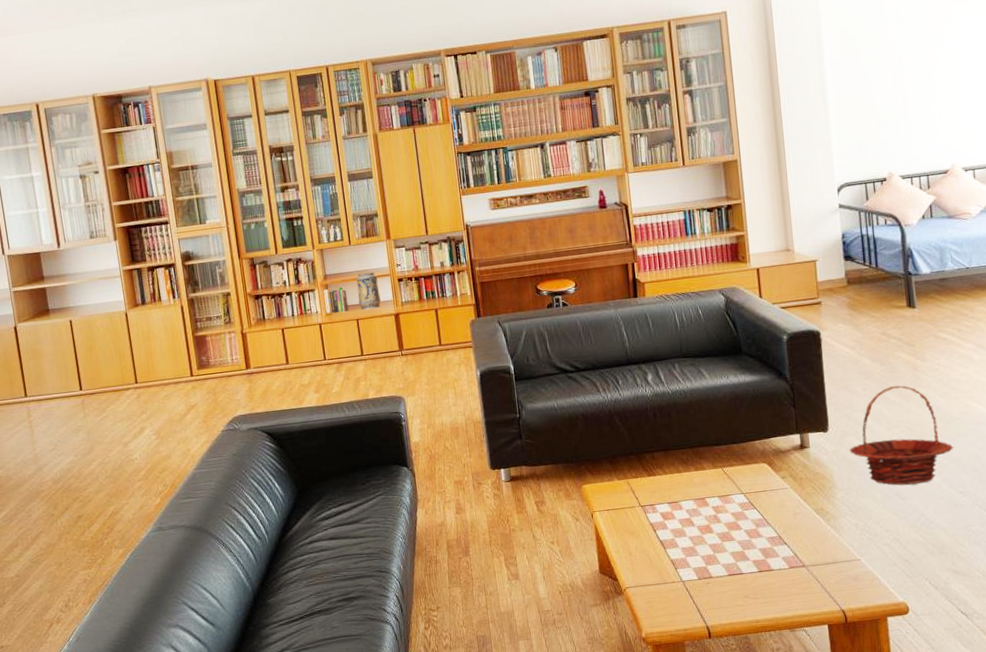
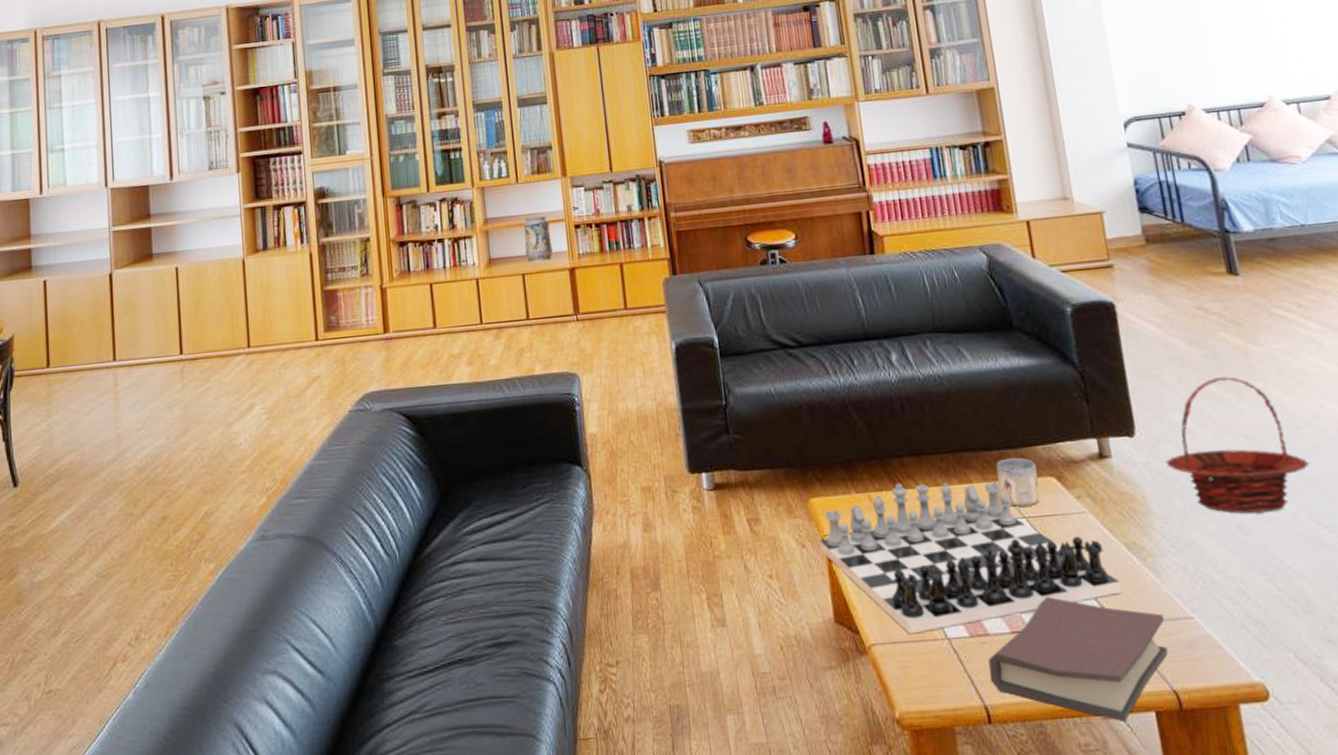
books: present [324,286,349,314] -> none [483,233,513,266]
chess set: none [589,468,811,580] -> present [819,482,1122,635]
hardback book: none [711,549,840,633] -> present [988,597,1168,723]
mug: none [723,450,755,486] -> present [995,457,1040,507]

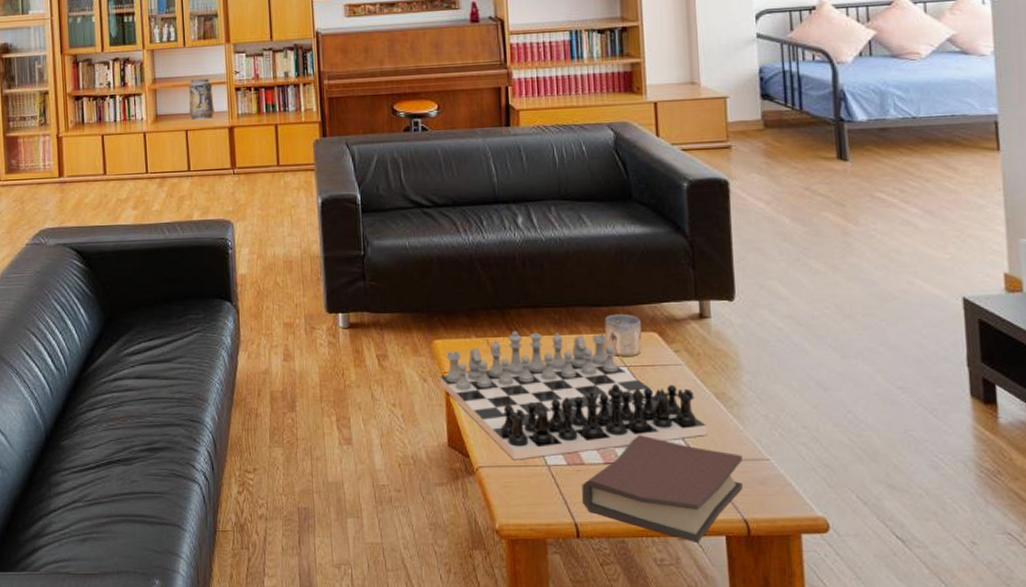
basket: present [1166,376,1310,513] -> none [760,252,892,373]

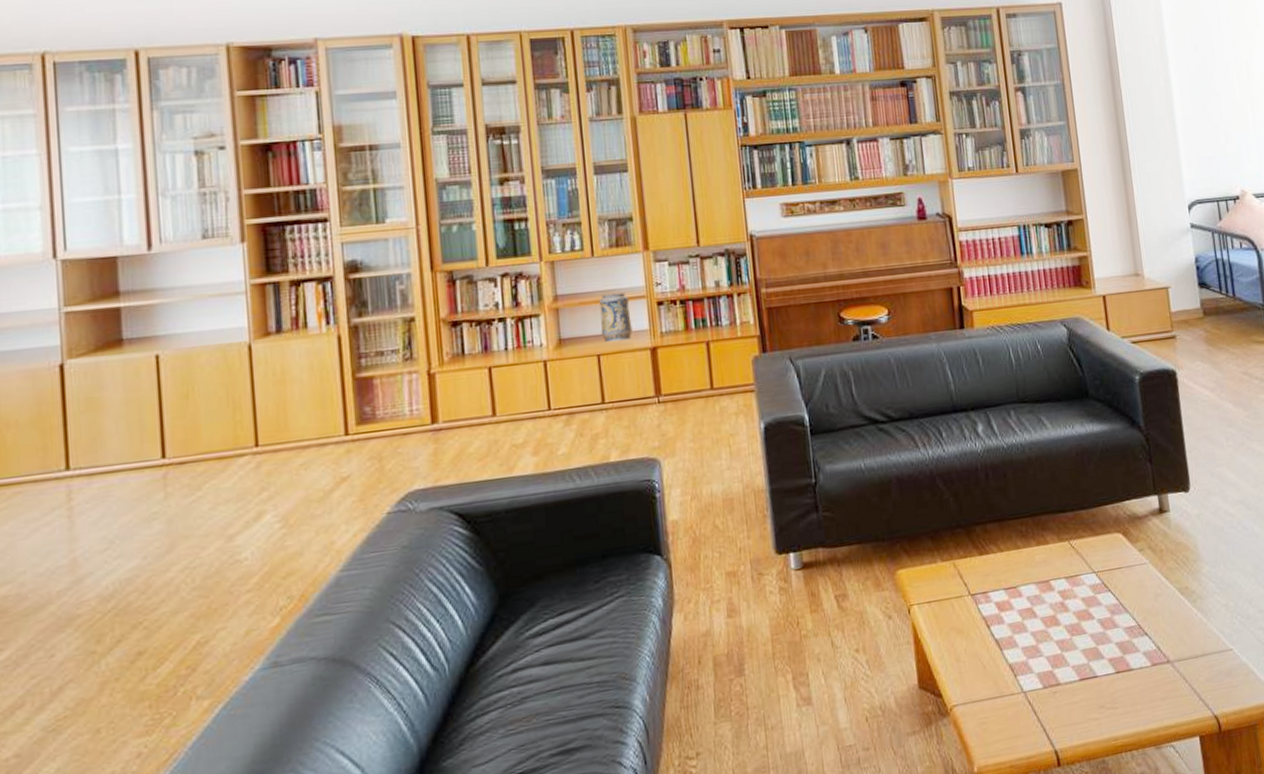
chess set: present [439,330,708,460] -> none [905,541,1175,692]
hardback book: present [581,435,743,544] -> none [1059,643,1211,750]
mug: present [604,313,642,357] -> none [1070,517,1108,563]

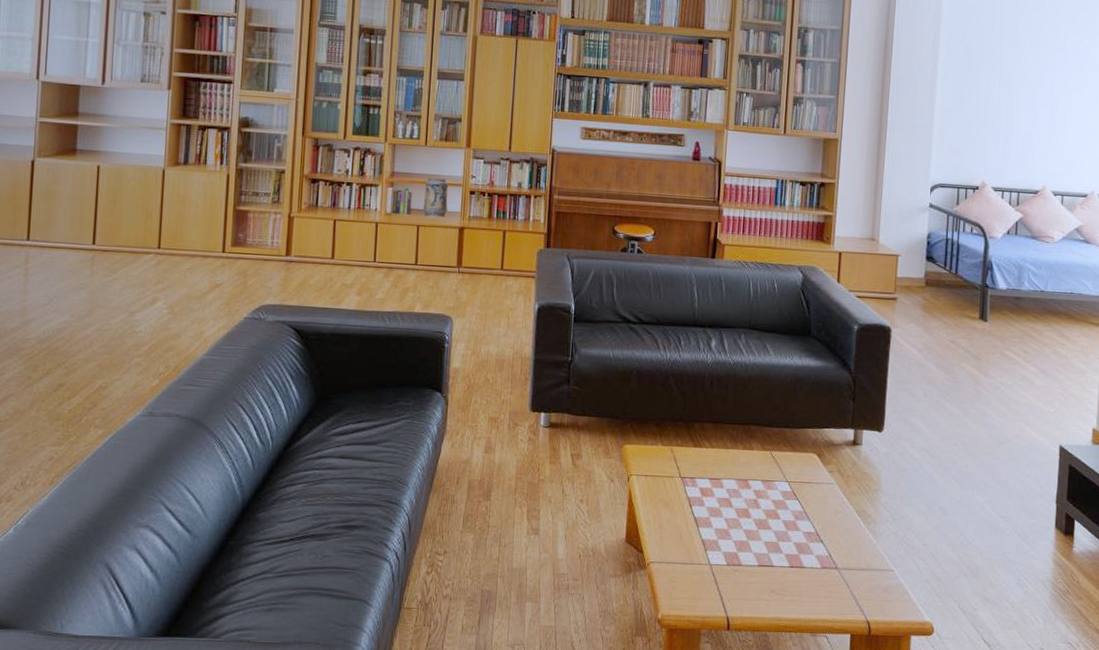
books: none [552,311,587,347] -> present [386,186,413,215]

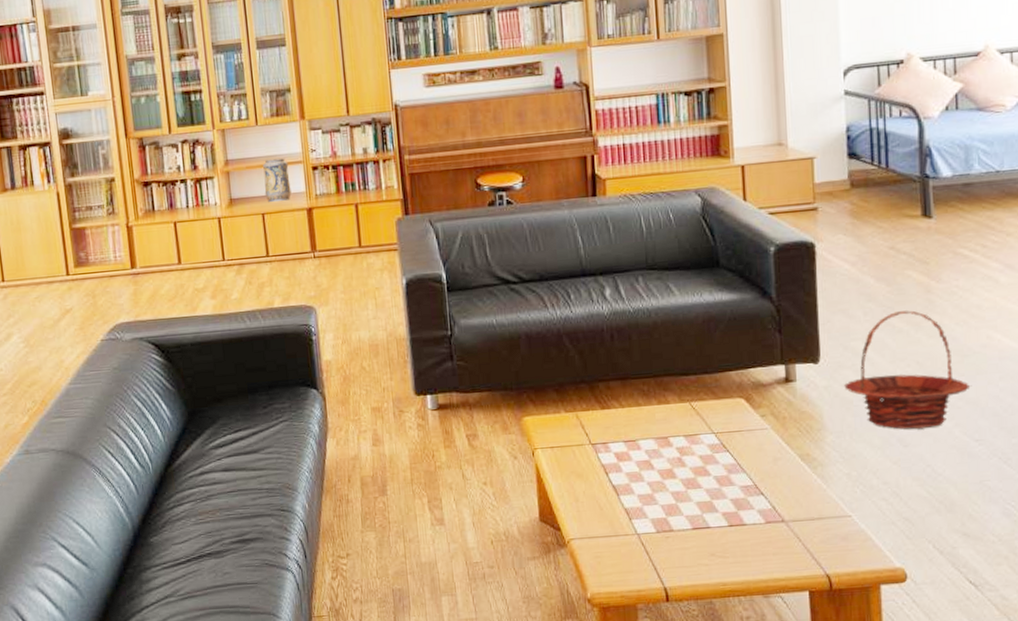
books: present [386,186,413,215] -> none [224,174,254,206]
basket: none [901,396,1003,501] -> present [844,310,971,429]

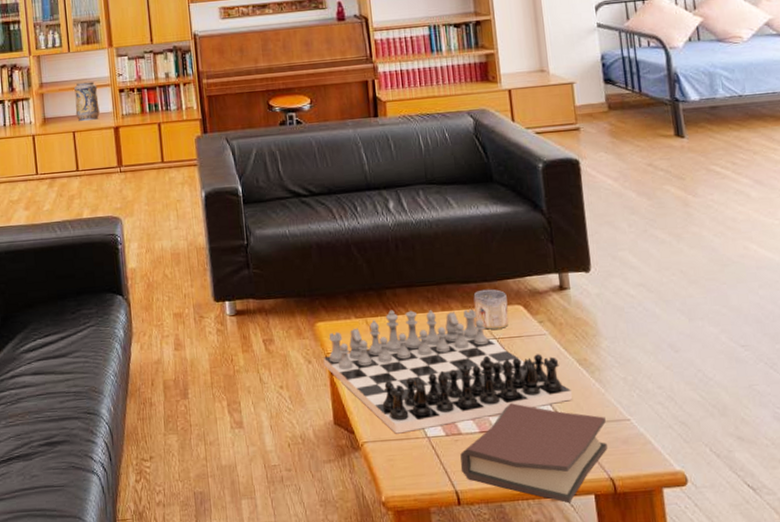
chess set: none [530,403,792,531] -> present [323,309,573,434]
hardback book: none [670,499,825,600] -> present [460,403,607,504]
mug: none [692,381,729,424] -> present [473,289,509,330]
basket: present [844,310,971,429] -> none [615,222,733,335]

